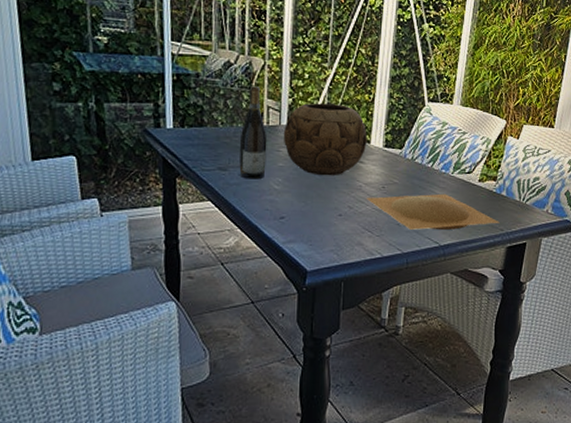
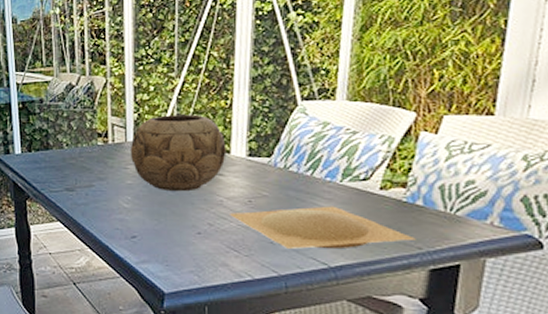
wine bottle: present [239,86,267,180] -> none [85,105,114,199]

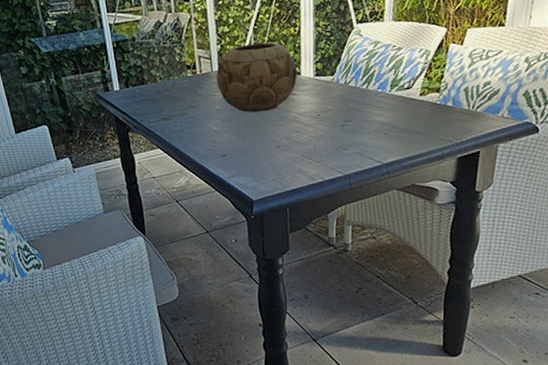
plate: present [230,206,416,249] -> none [303,112,447,152]

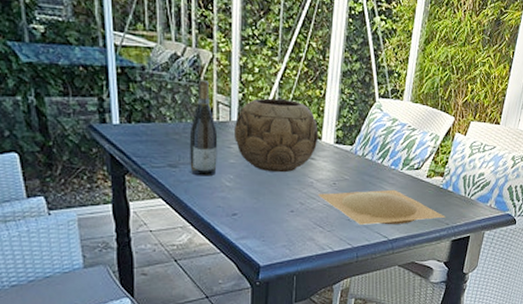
wine bottle: none [177,39,205,125] -> present [189,80,218,177]
plate: none [303,112,447,152] -> present [318,189,446,225]

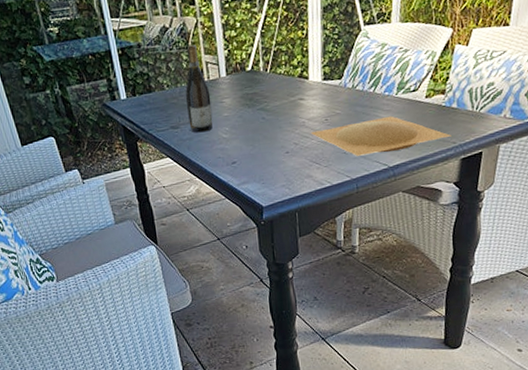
decorative bowl: present [233,98,318,173] -> none [224,46,305,119]

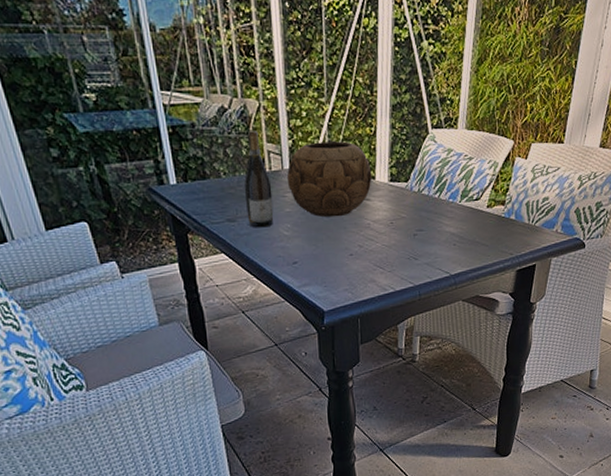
decorative bowl: none [224,46,305,119] -> present [286,141,372,218]
plate: present [311,116,451,156] -> none [376,223,509,262]

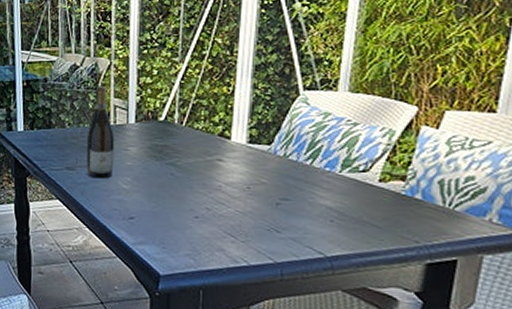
decorative bowl: present [286,141,372,218] -> none [131,99,227,176]

